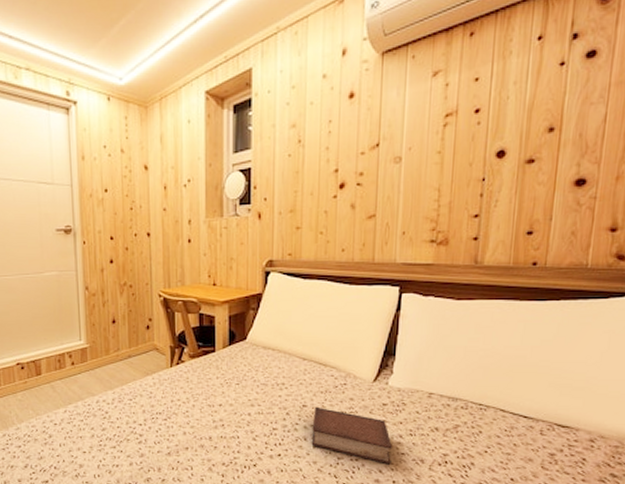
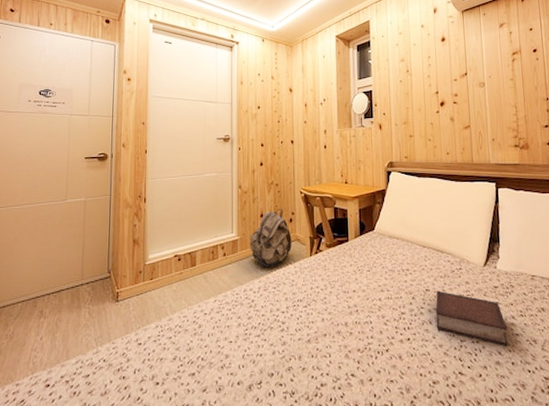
backpack: none [101,314,149,378] -> present [250,209,292,268]

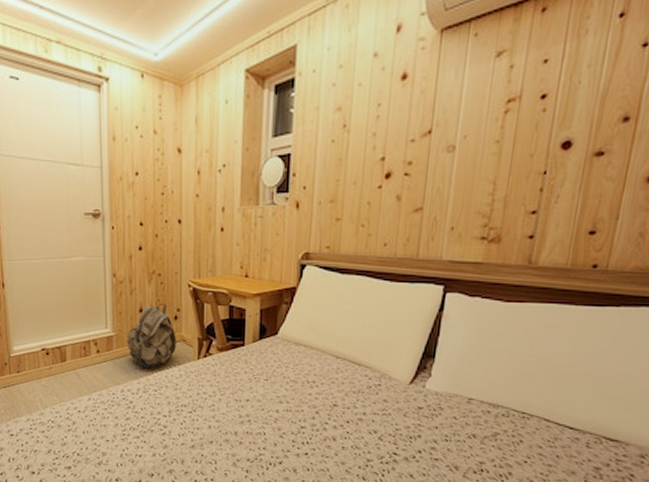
book: present [435,290,508,346] -> none [340,406,426,470]

